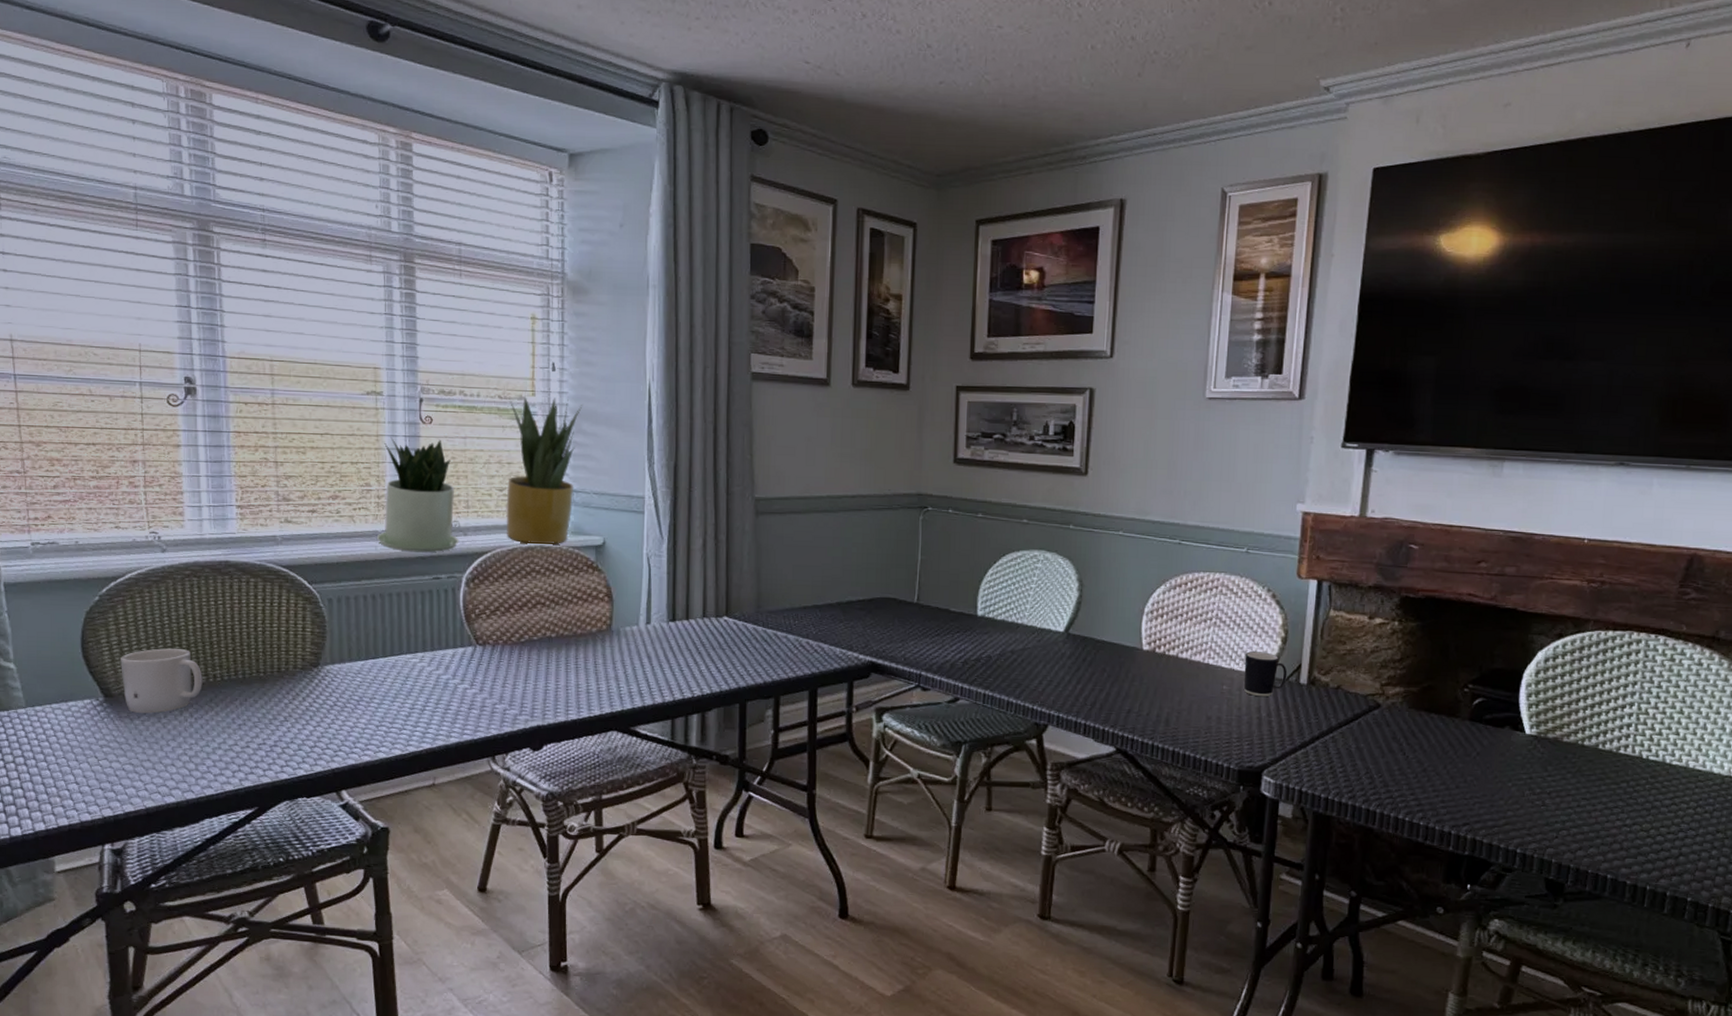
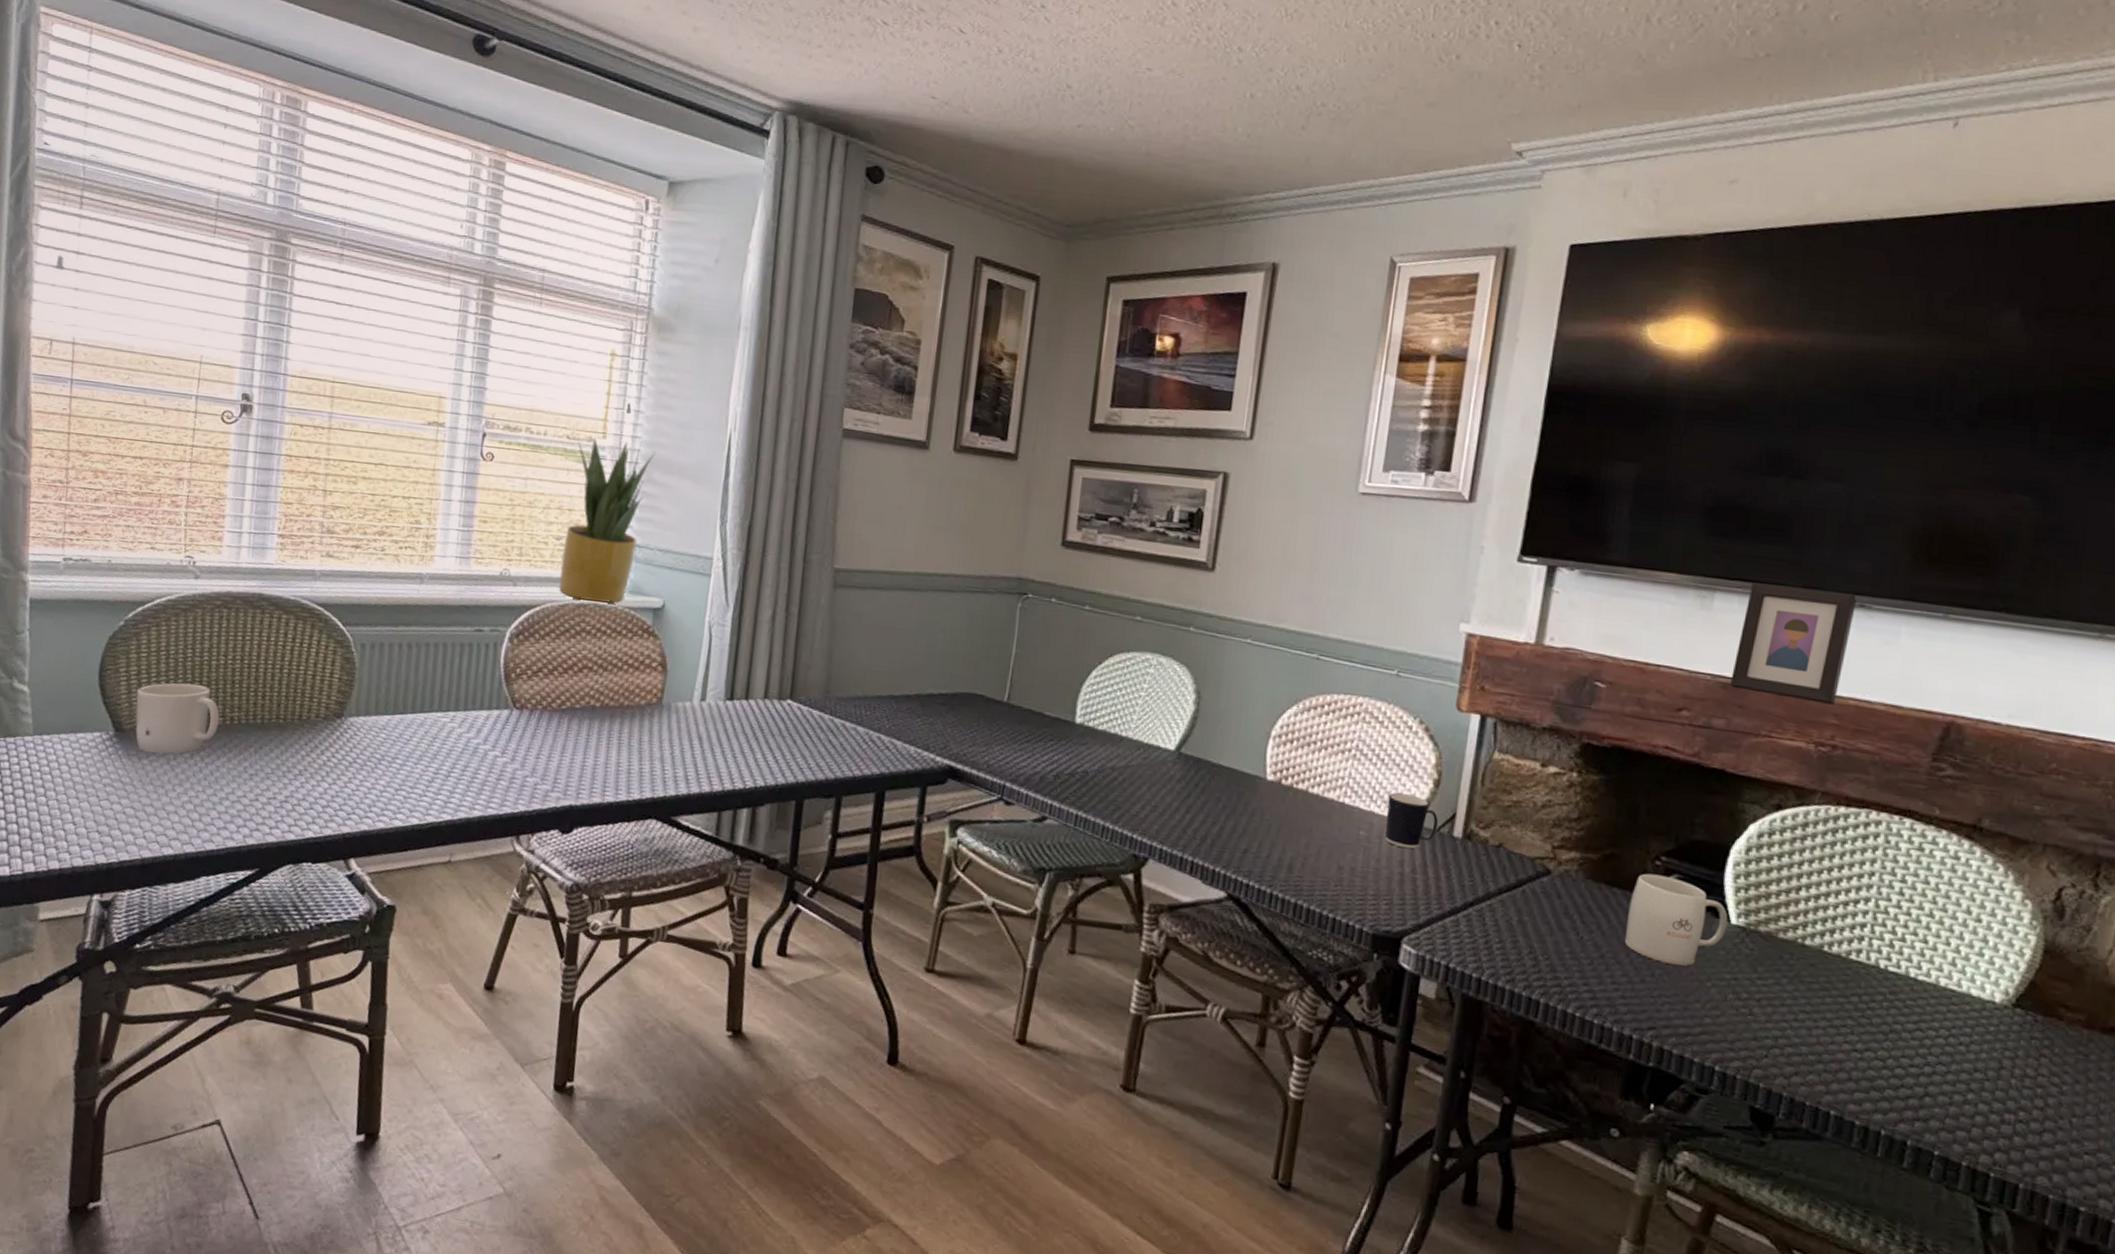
planter: present [376,436,460,553] -> none [420,471,509,602]
mug: none [1441,699,1523,772] -> present [1624,873,1728,966]
picture frame: none [1519,451,1617,549] -> present [1730,582,1856,706]

